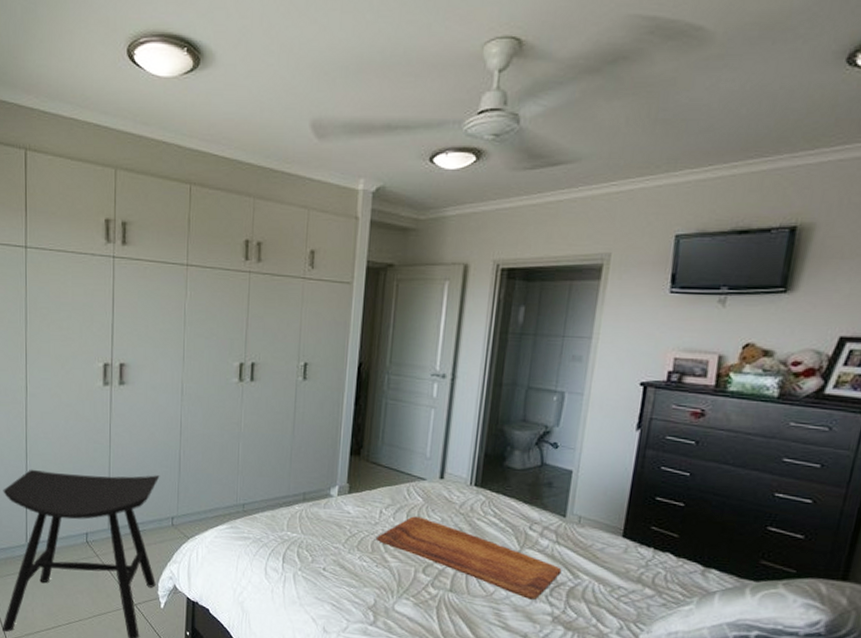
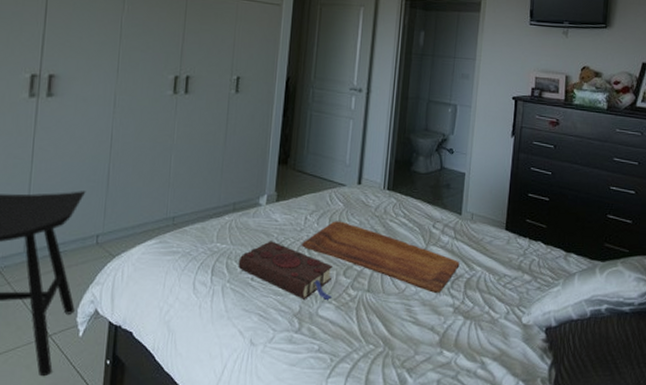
book: none [309,532,412,596] -> present [238,241,334,300]

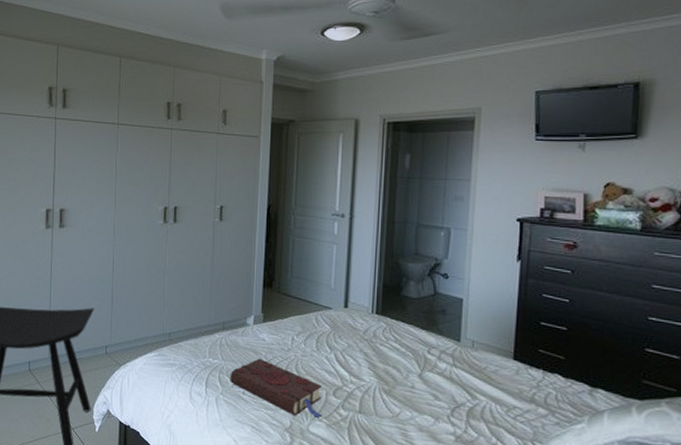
tray: present [301,221,460,293] -> none [289,342,461,420]

